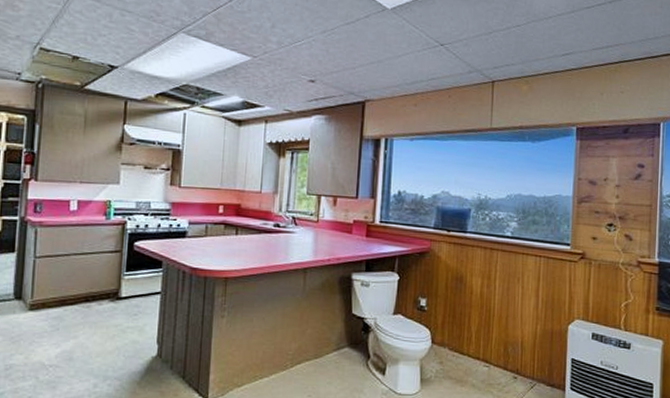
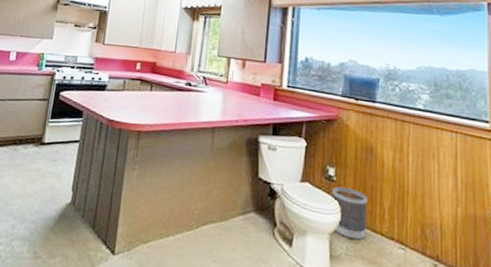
wastebasket: none [423,315,457,363] -> present [332,186,368,241]

